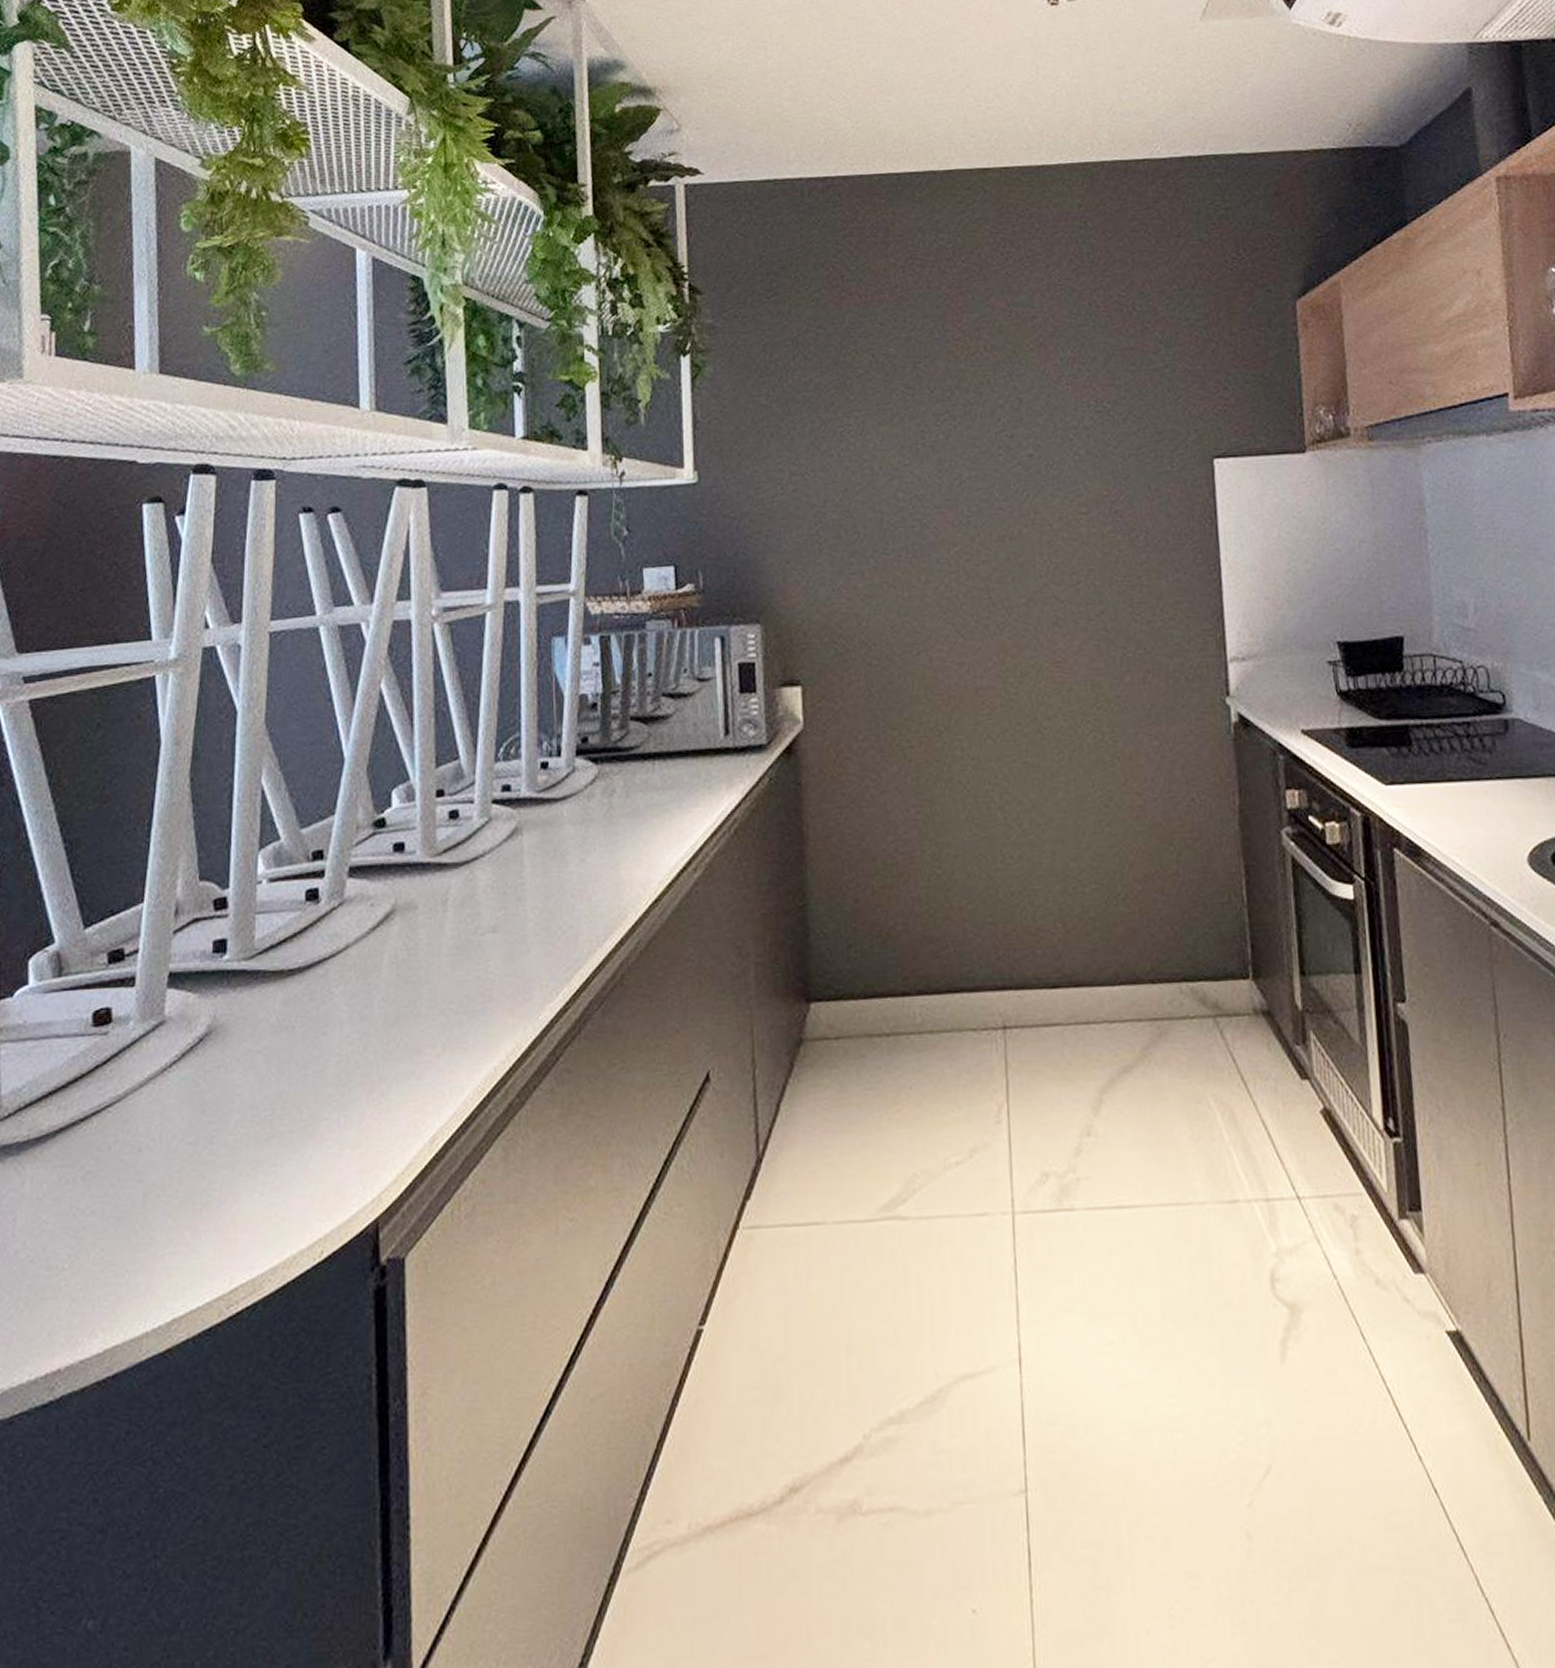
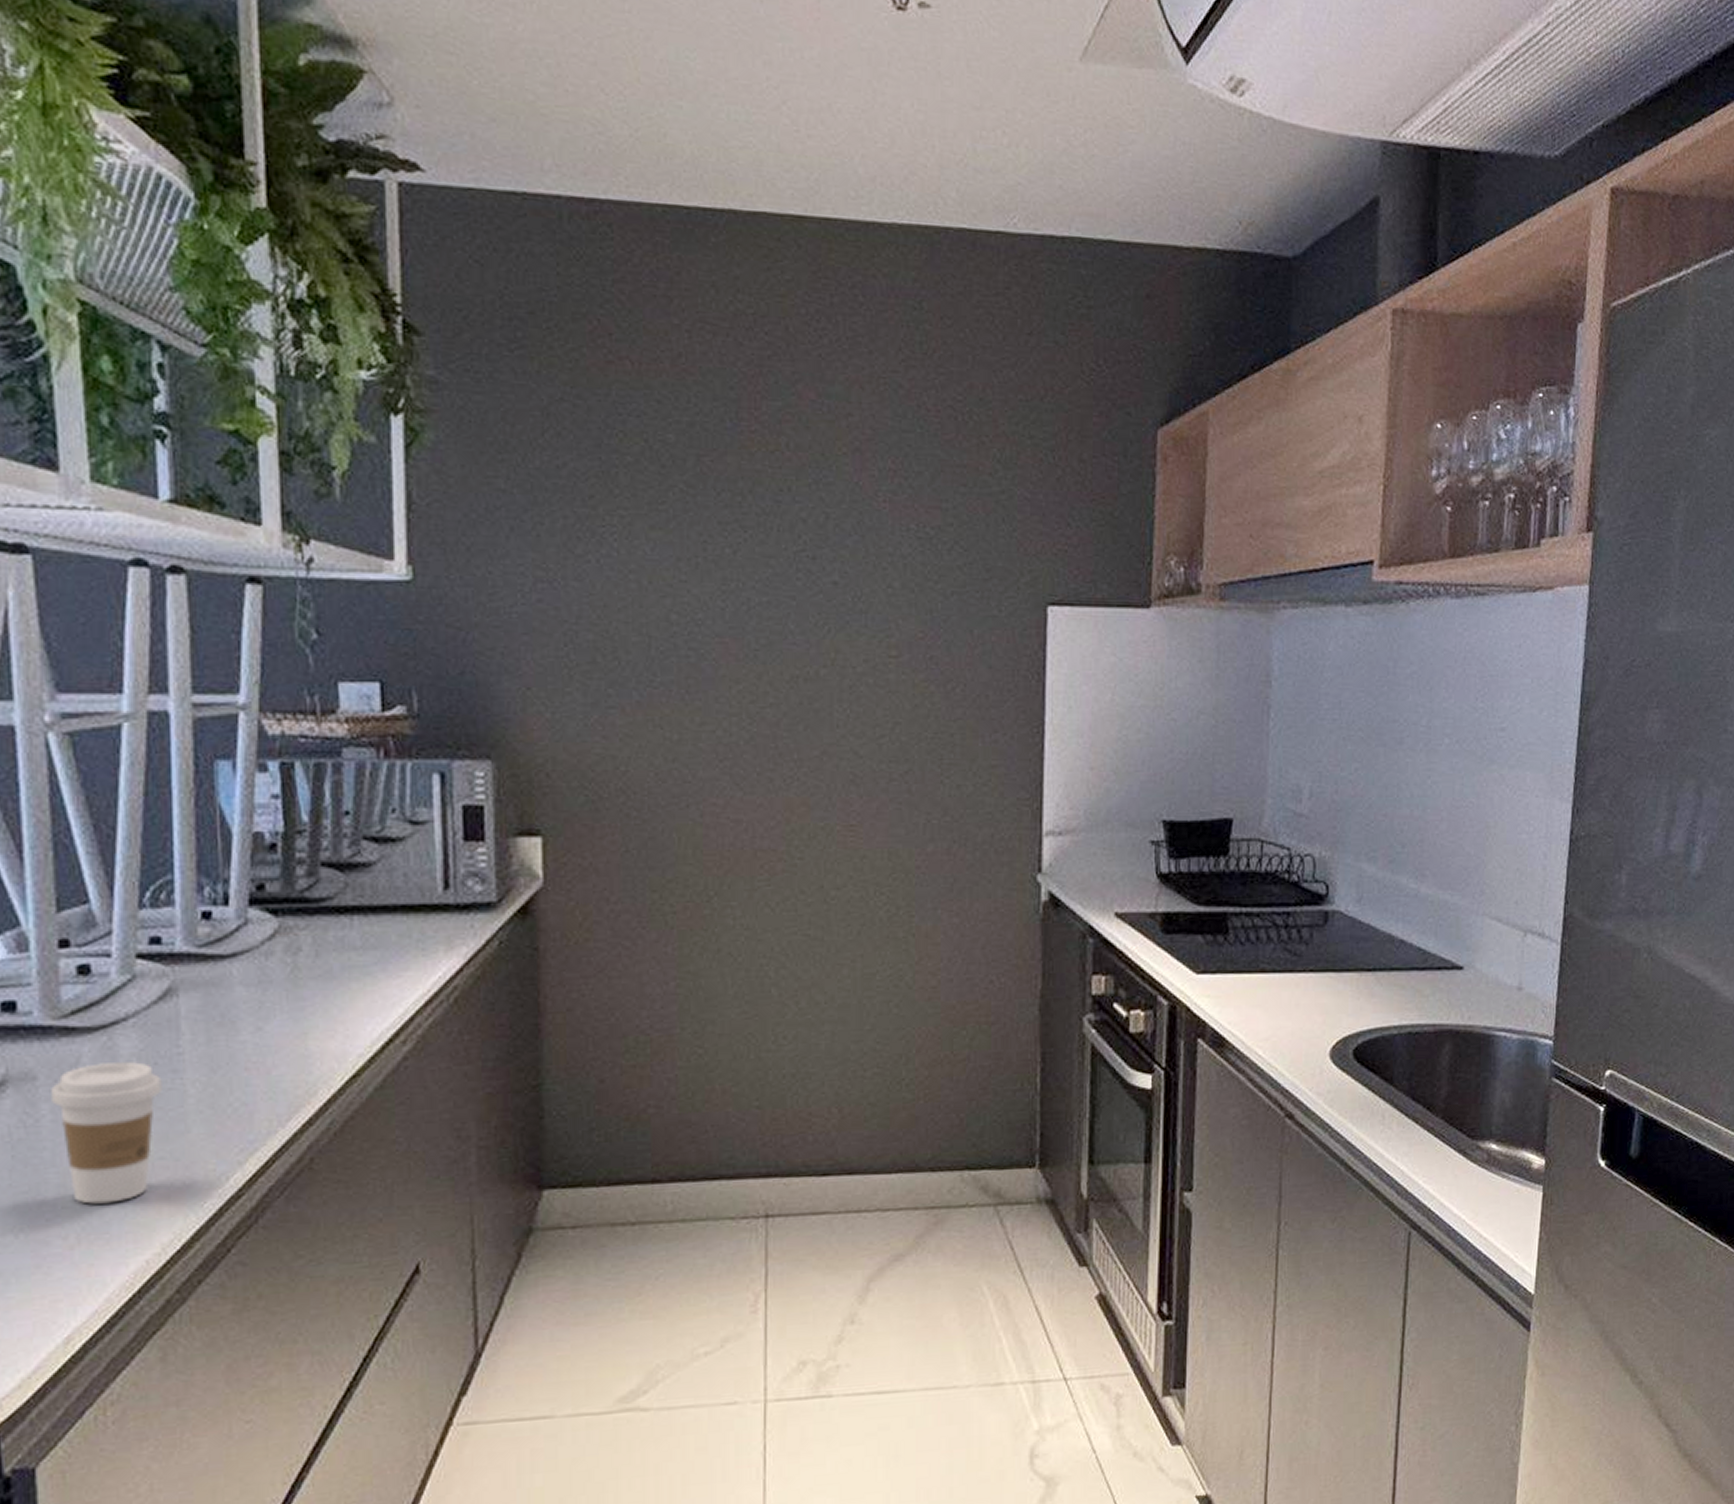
coffee cup: none [427,892,509,1017] -> present [51,1062,162,1204]

